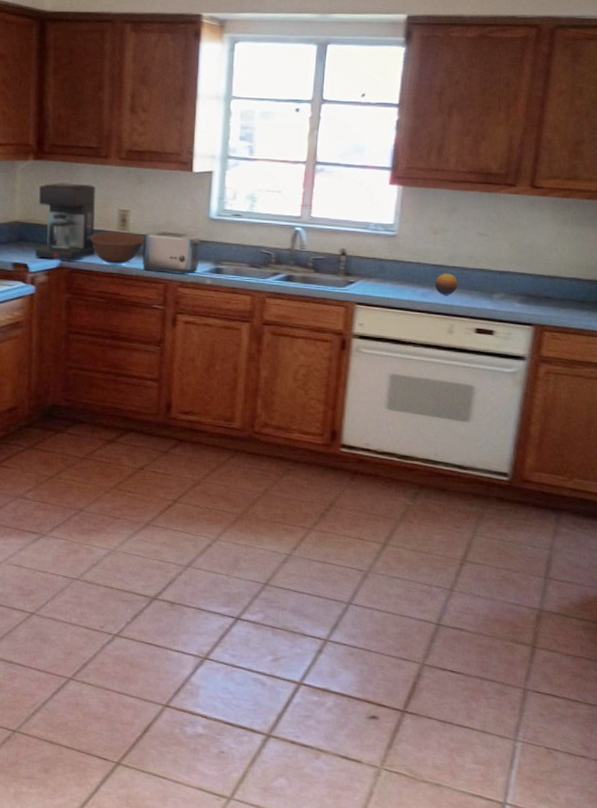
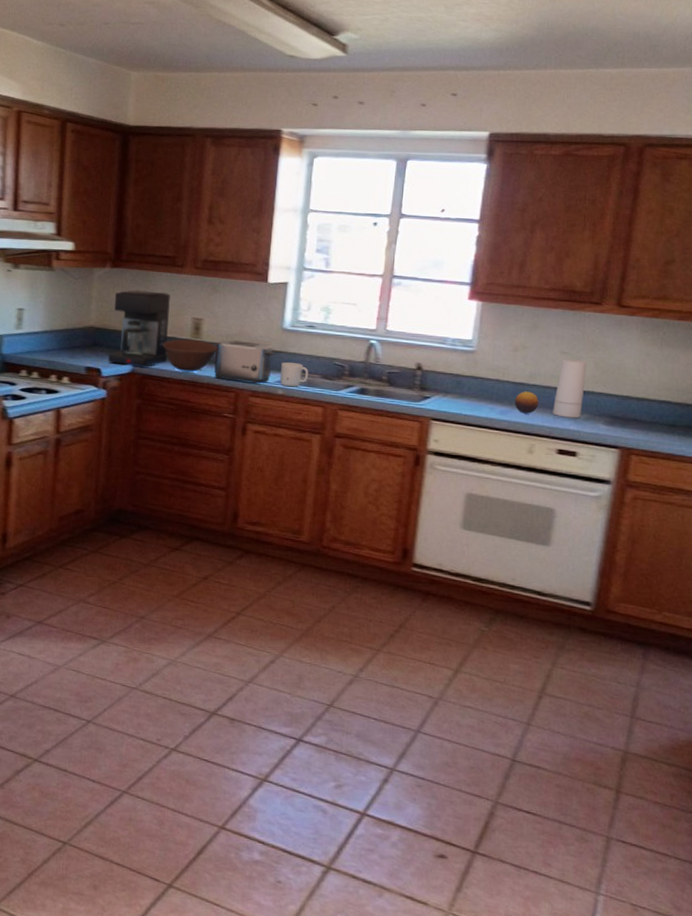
mug: none [208,252,237,277] -> present [280,362,309,387]
canister: none [471,240,503,298] -> present [553,358,587,419]

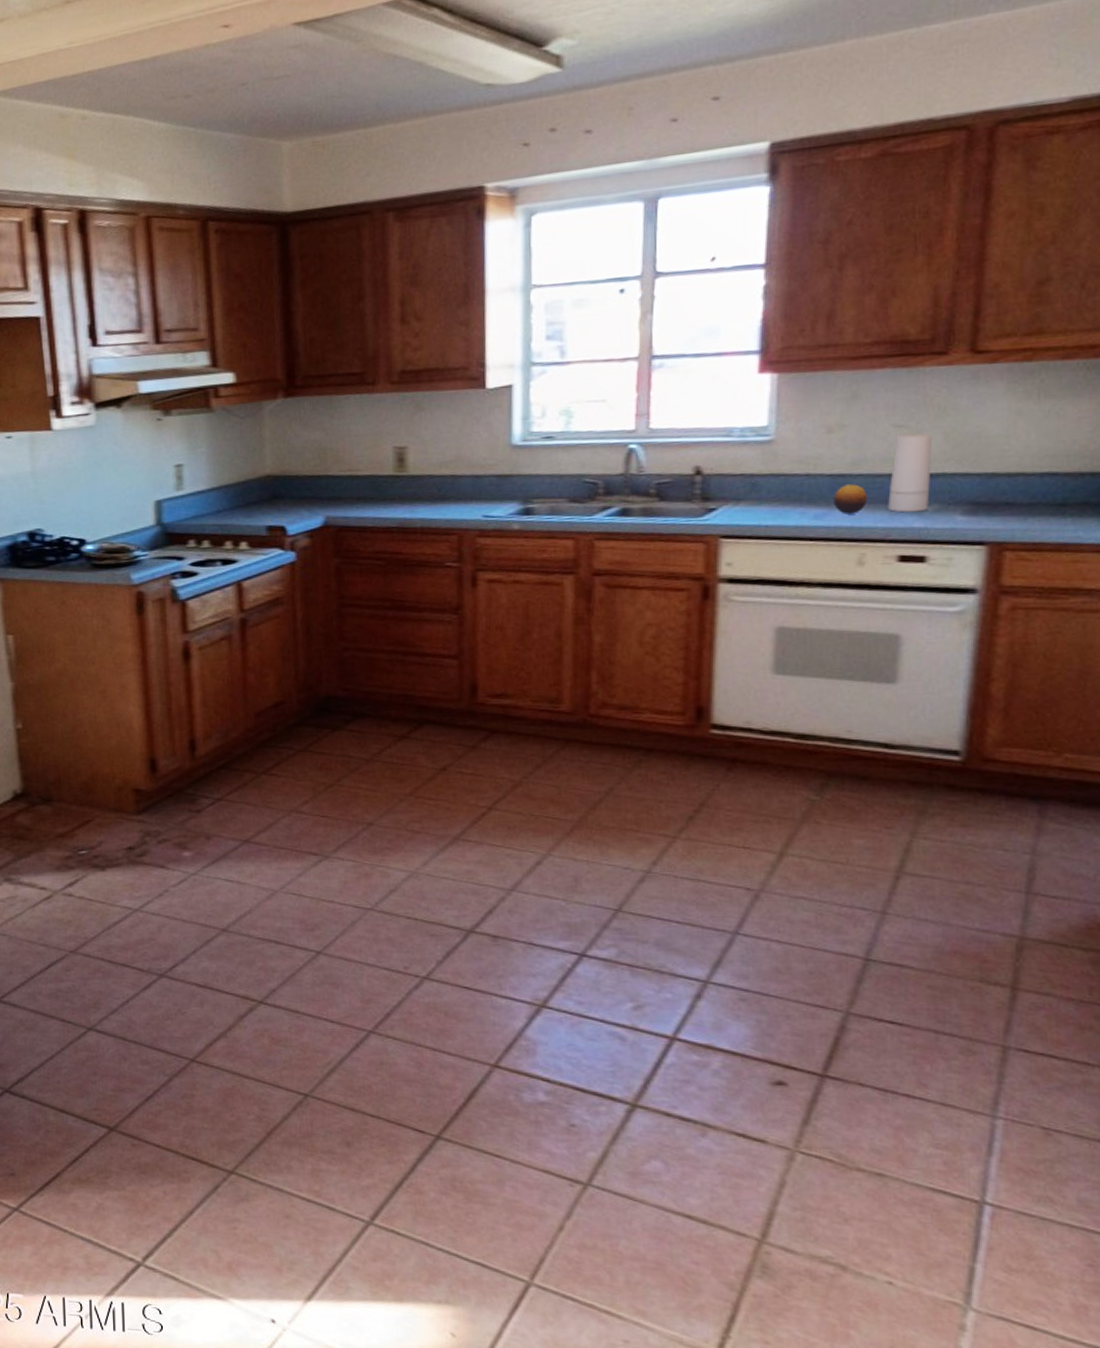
coffee maker: present [108,290,170,367] -> none [293,419,366,518]
bowl: present [163,339,217,372] -> none [360,474,429,517]
toaster: present [214,339,274,384] -> none [427,467,503,521]
mug: present [280,362,309,387] -> none [514,487,552,519]

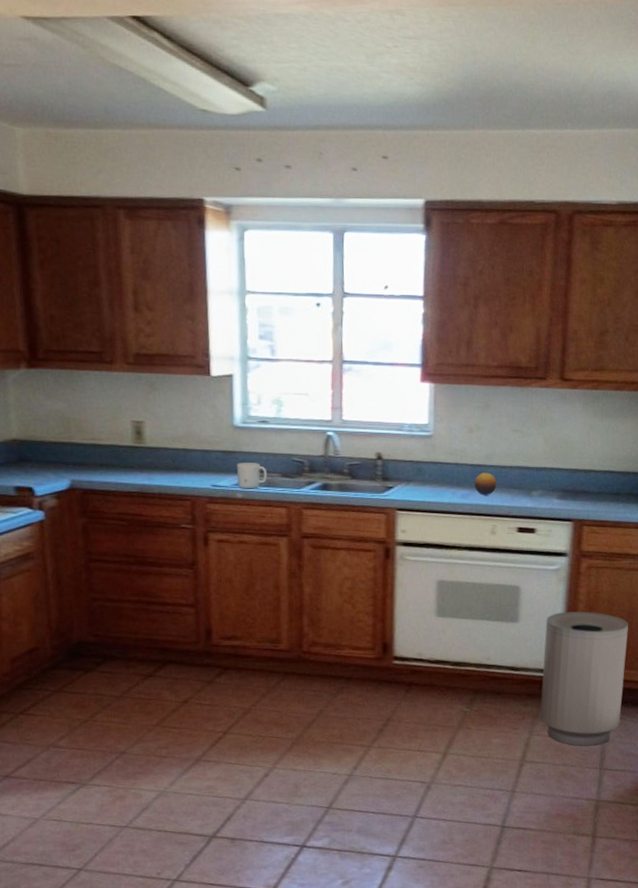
mug: none [514,487,552,519] -> present [237,463,268,489]
canister: present [888,432,933,513] -> none [510,436,538,496]
trash can: none [929,669,1080,859] -> present [540,611,629,747]

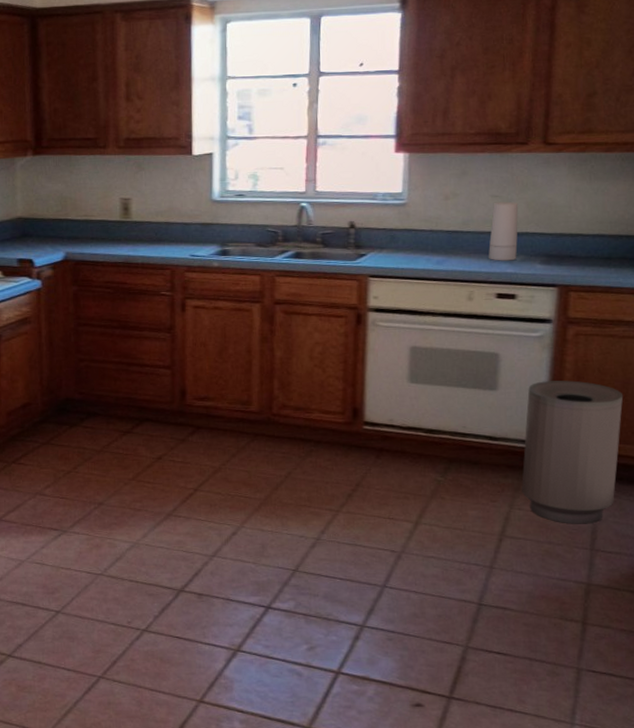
mug: present [237,463,268,489] -> none [214,234,243,259]
fruit: present [474,472,497,495] -> none [449,239,474,261]
canister: none [510,436,538,496] -> present [488,201,519,261]

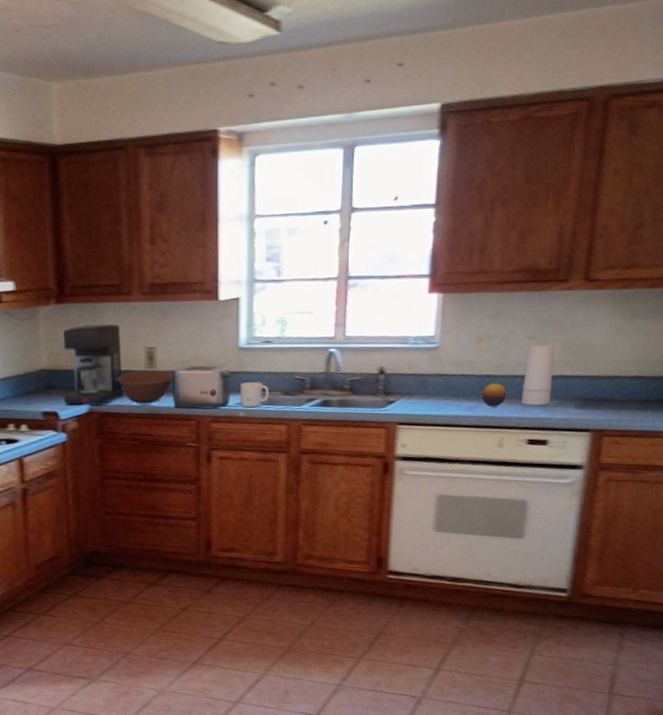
coffee maker: none [39,175,98,253] -> present [63,323,123,405]
bowl: none [93,220,148,254] -> present [118,370,173,405]
toaster: none [147,216,206,259] -> present [172,365,232,409]
mug: none [214,234,243,259] -> present [240,382,270,408]
fruit: none [449,239,474,261] -> present [481,383,506,407]
trash can: present [522,380,624,524] -> none [544,527,652,670]

